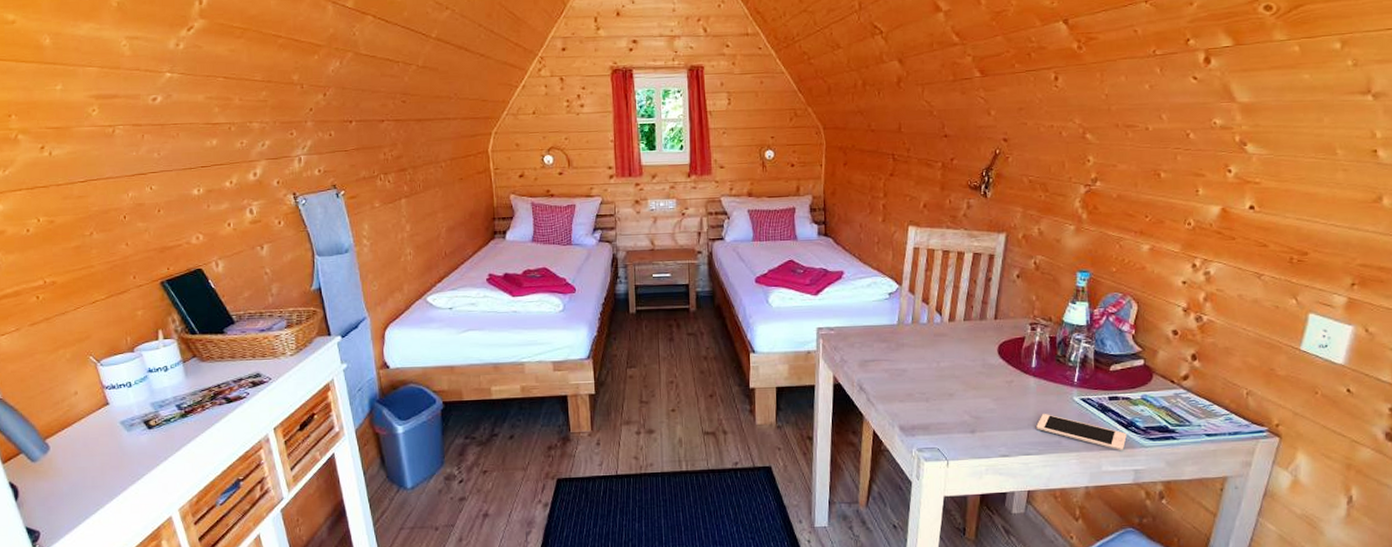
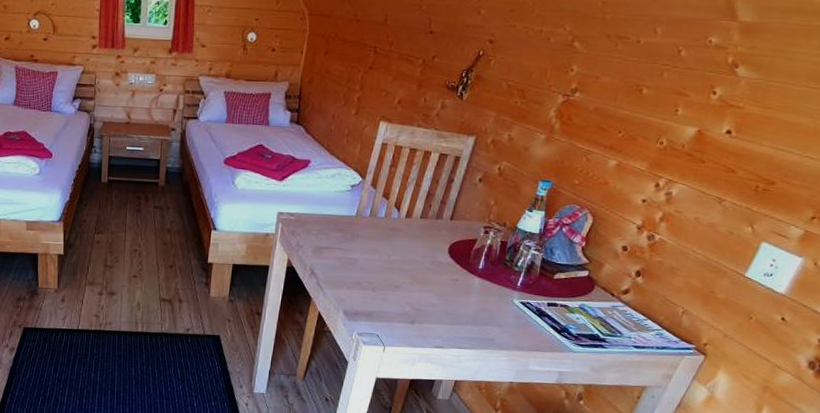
cell phone: present [1036,414,1127,451] -> none [473,313,559,354]

